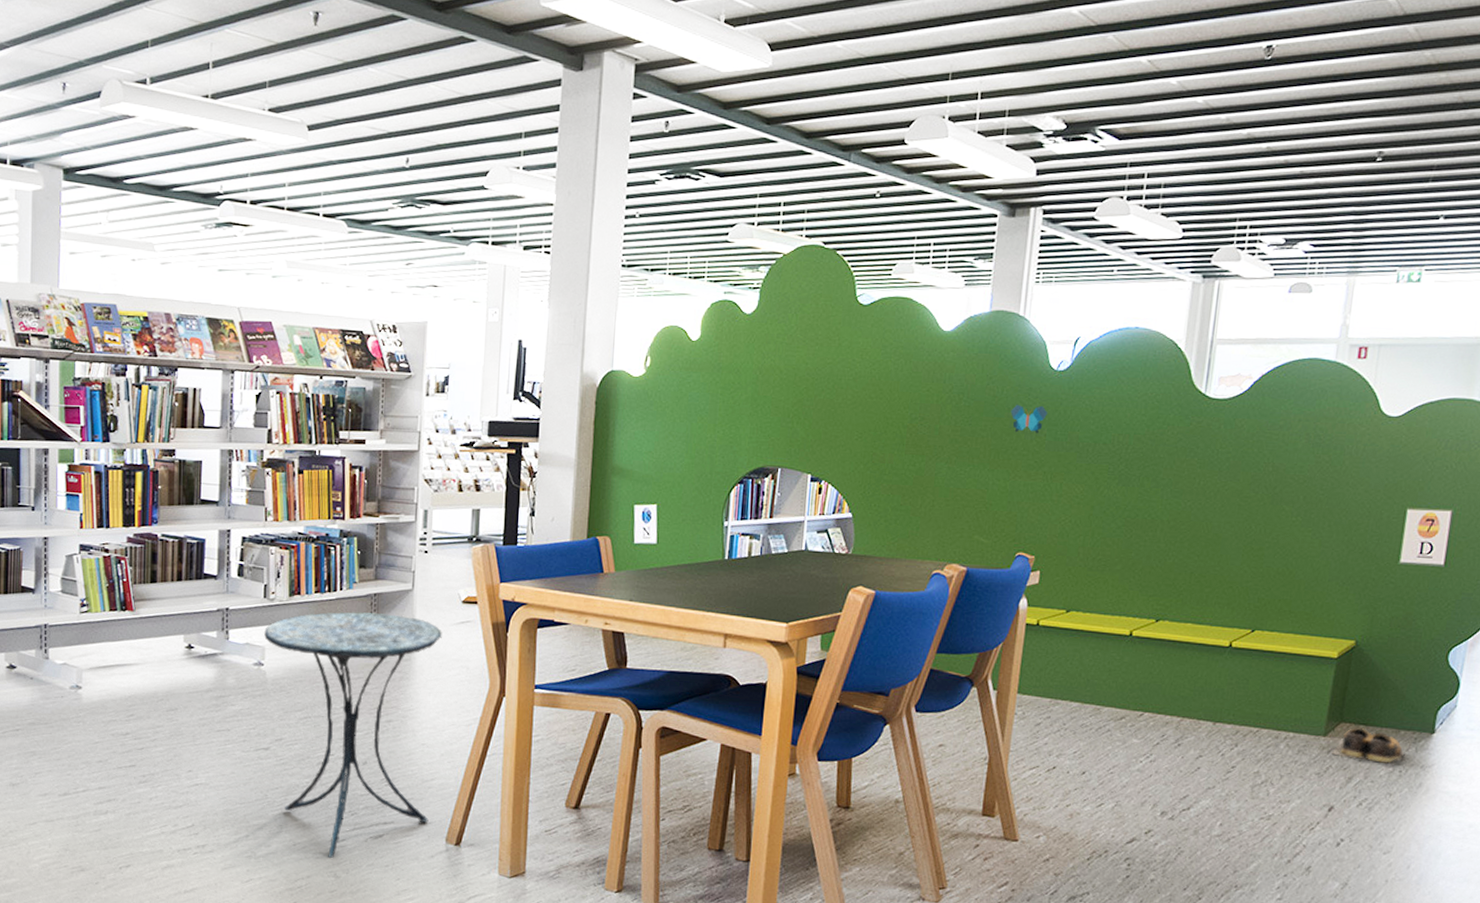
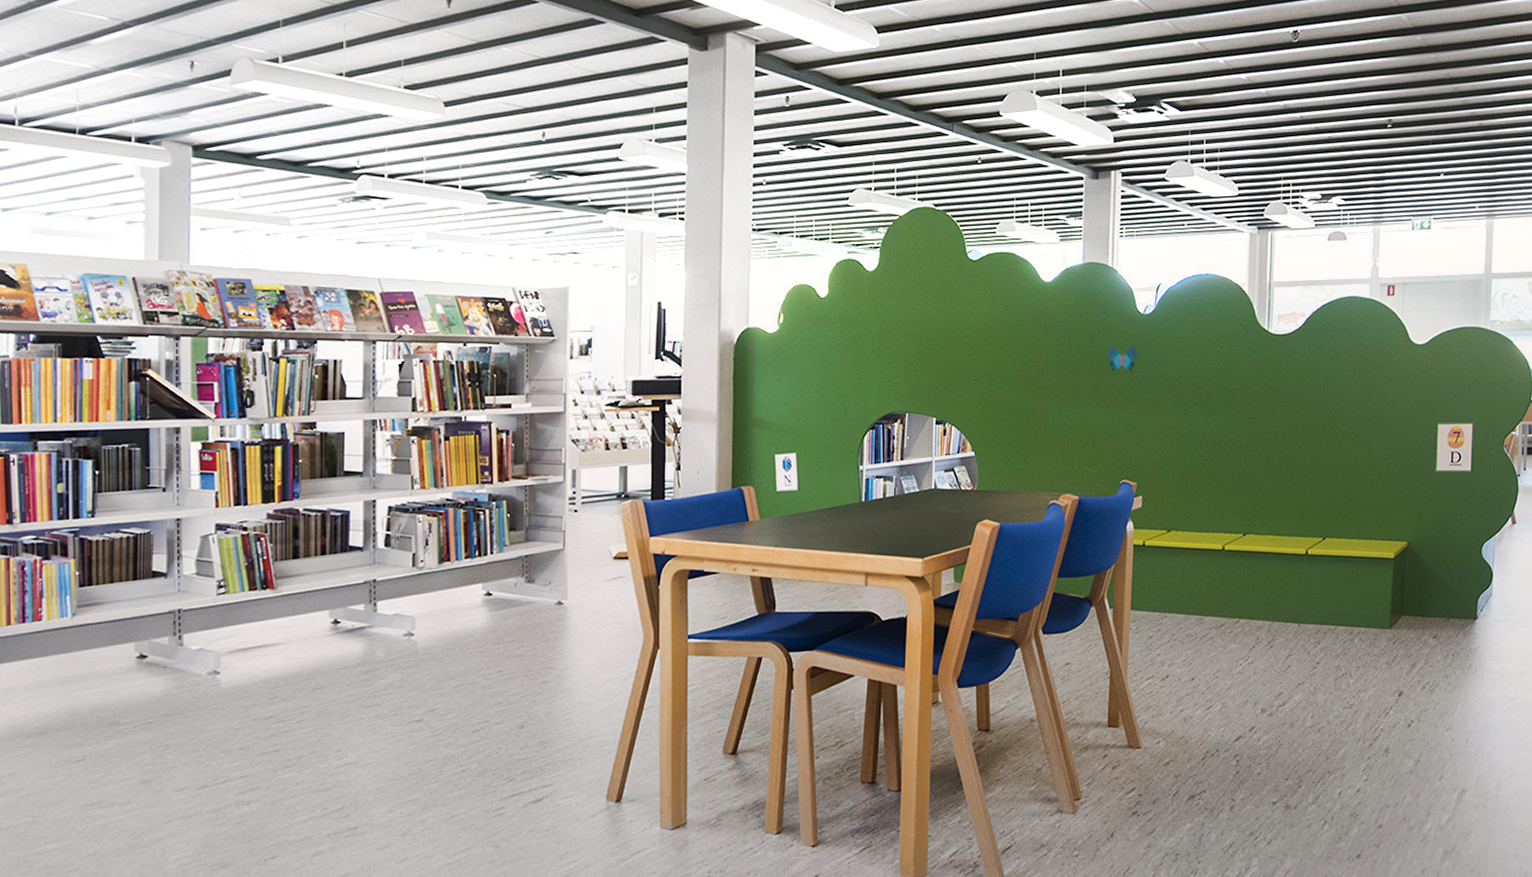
side table: present [264,612,442,859] -> none [414,575,595,829]
shoes: present [1331,728,1405,764] -> none [1397,619,1456,649]

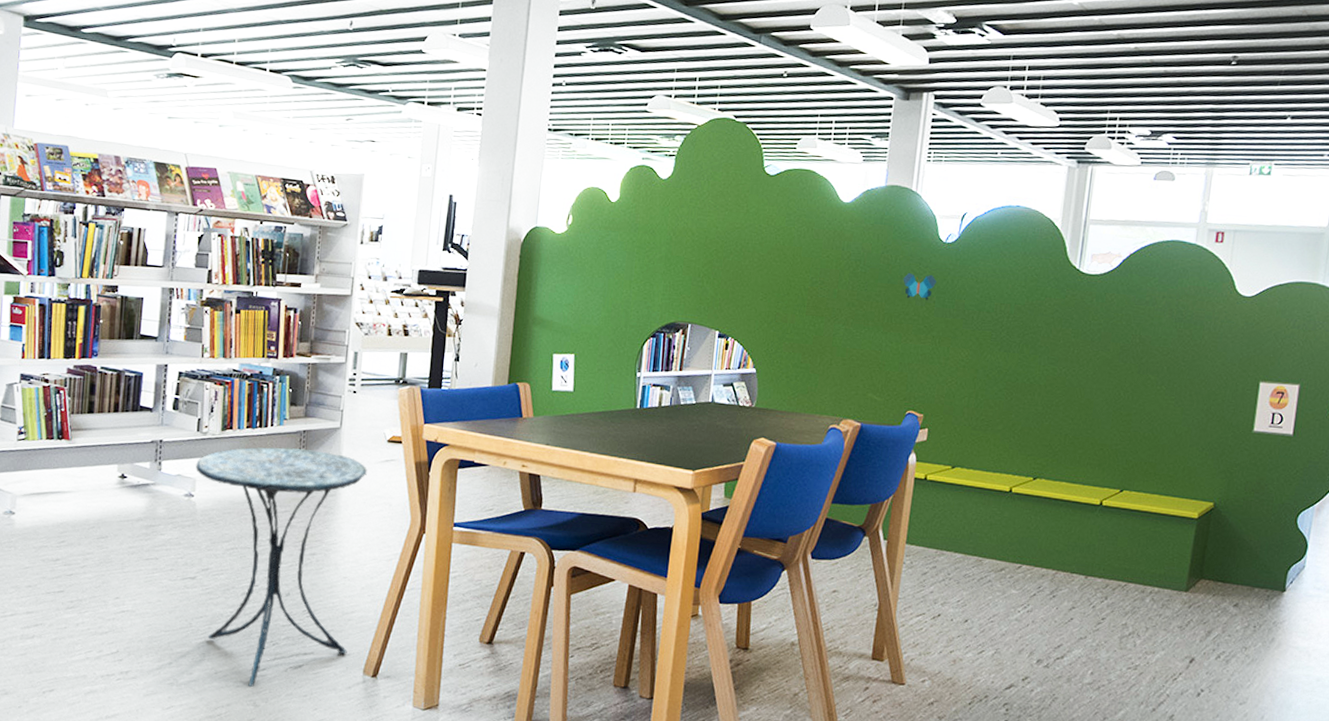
side table: none [414,575,595,829] -> present [196,447,367,688]

